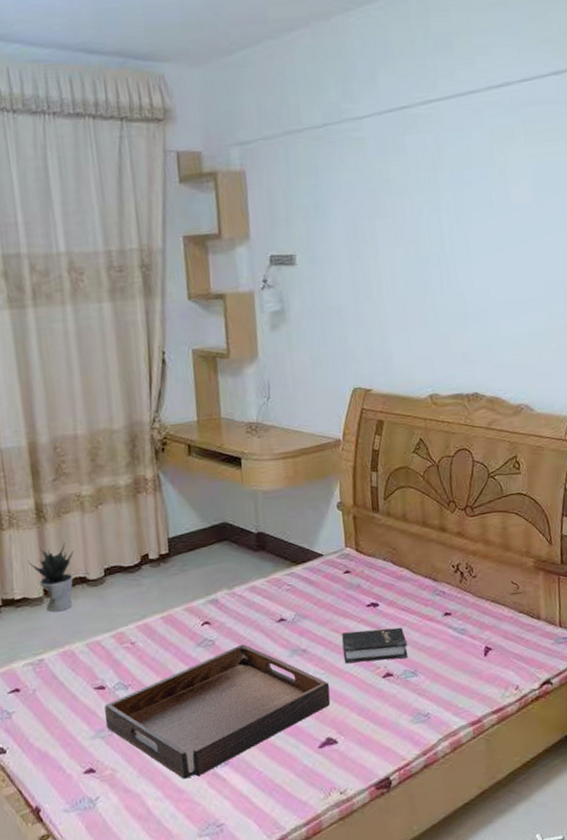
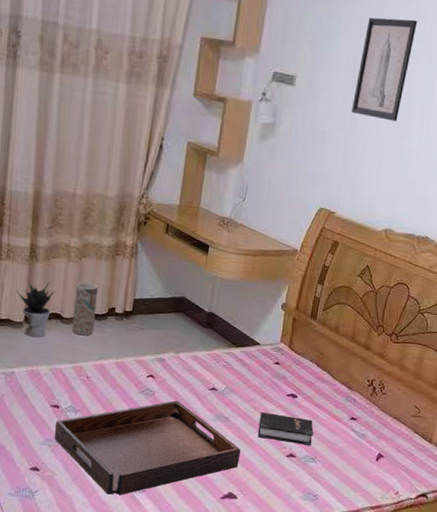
vase: none [97,531,129,596] -> present [72,282,99,336]
wall art: none [357,172,414,281] -> present [351,17,418,121]

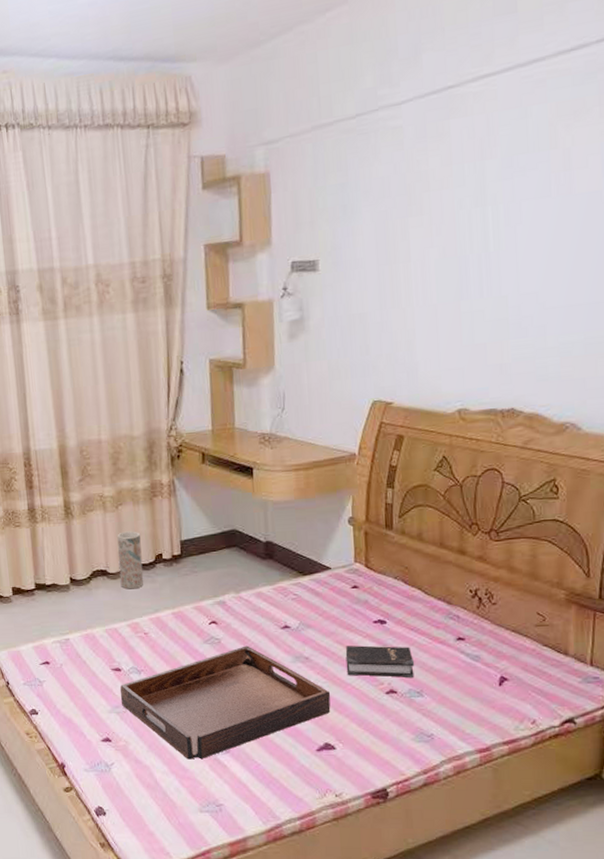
potted plant: present [17,282,55,337] -> none [57,537,97,599]
wall art: present [351,17,418,121] -> none [390,161,453,286]

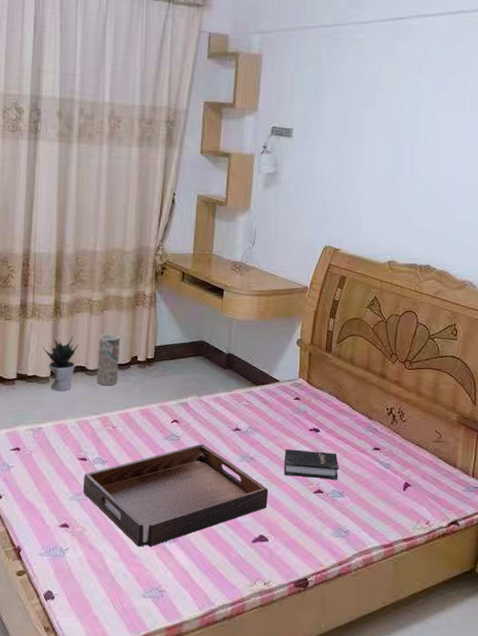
potted plant: none [57,537,97,599] -> present [42,336,79,391]

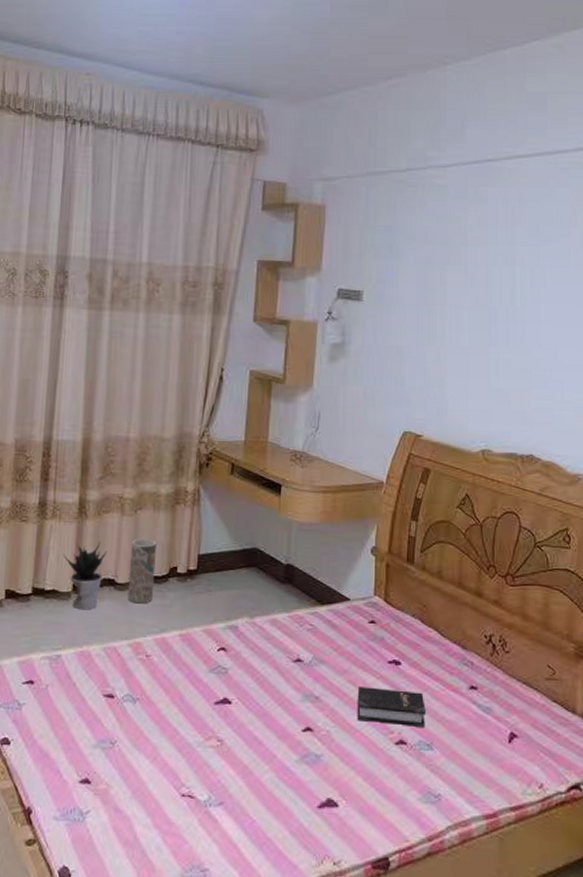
serving tray: present [83,444,269,547] -> none [109,678,338,811]

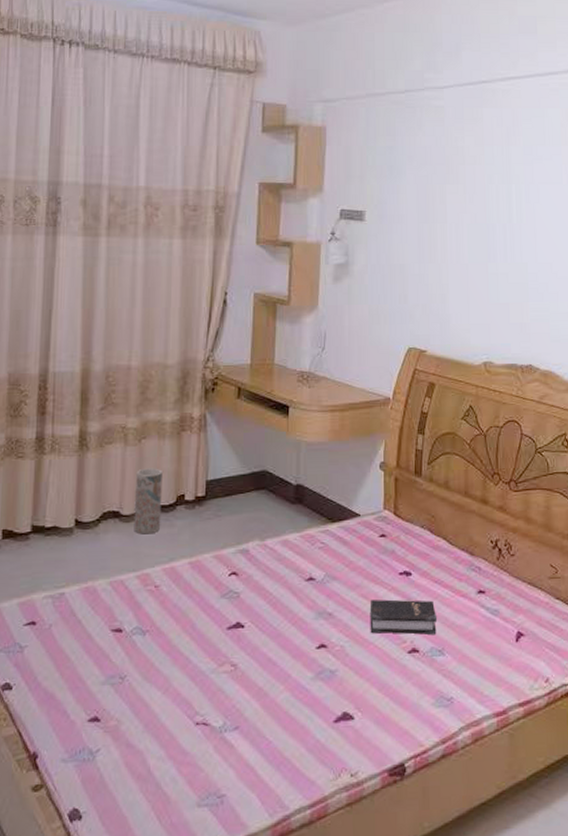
potted plant: present [63,541,108,610] -> none [64,473,111,545]

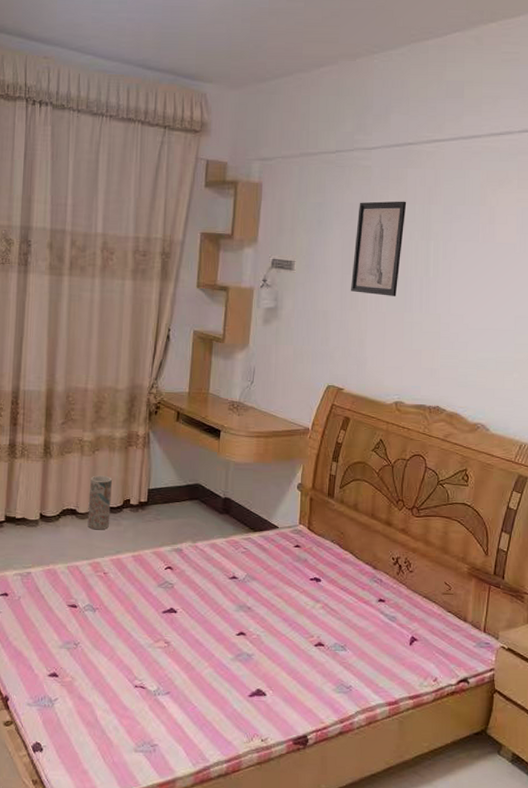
hardback book: present [369,599,437,634] -> none [282,599,341,632]
wall art: none [429,142,484,246] -> present [351,201,407,296]

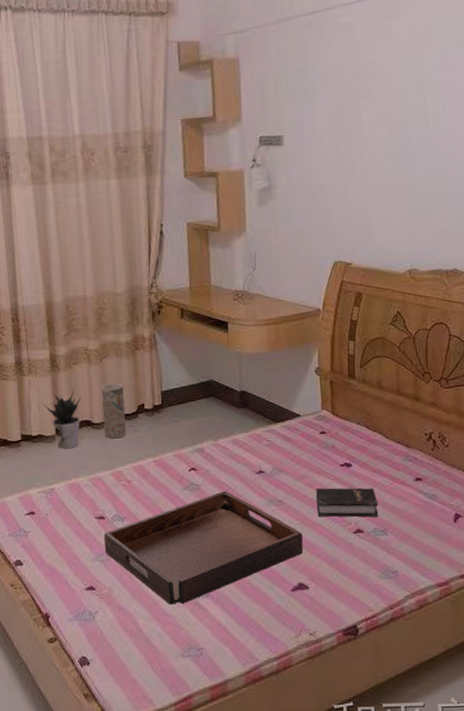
potted plant: none [31,477,70,535] -> present [44,389,82,449]
serving tray: none [73,592,267,699] -> present [103,491,304,605]
hardback book: none [282,599,341,632] -> present [315,488,379,517]
wall art: present [351,201,407,296] -> none [344,54,397,160]

